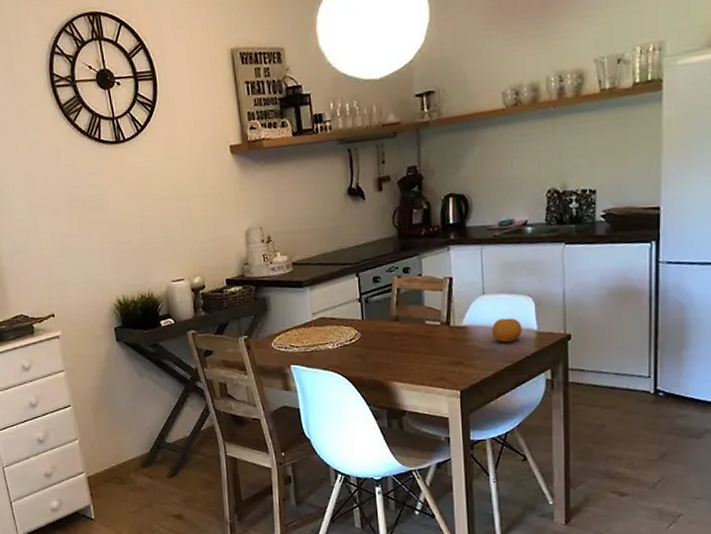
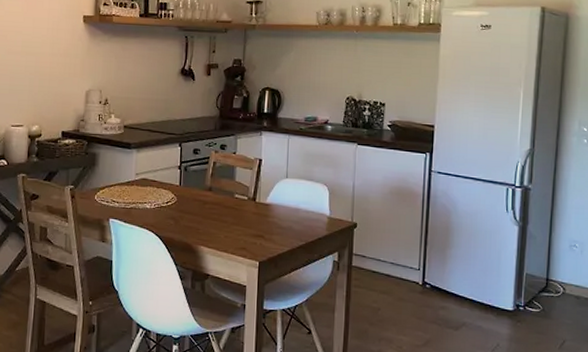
fruit: present [491,318,522,343] -> none [291,201,317,224]

